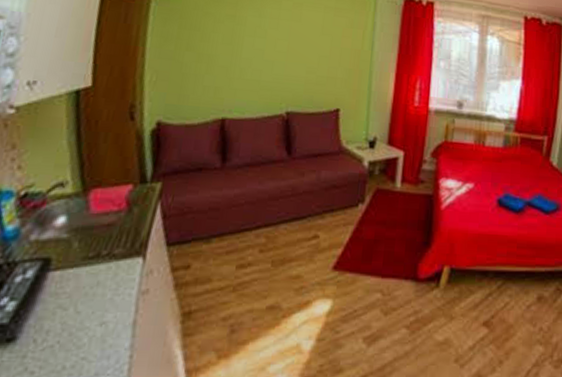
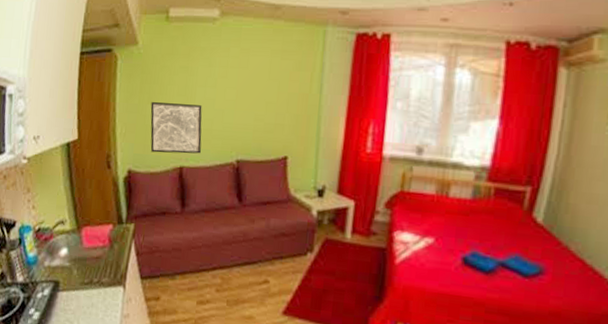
wall art: none [187,49,250,105] -> present [150,102,202,154]

